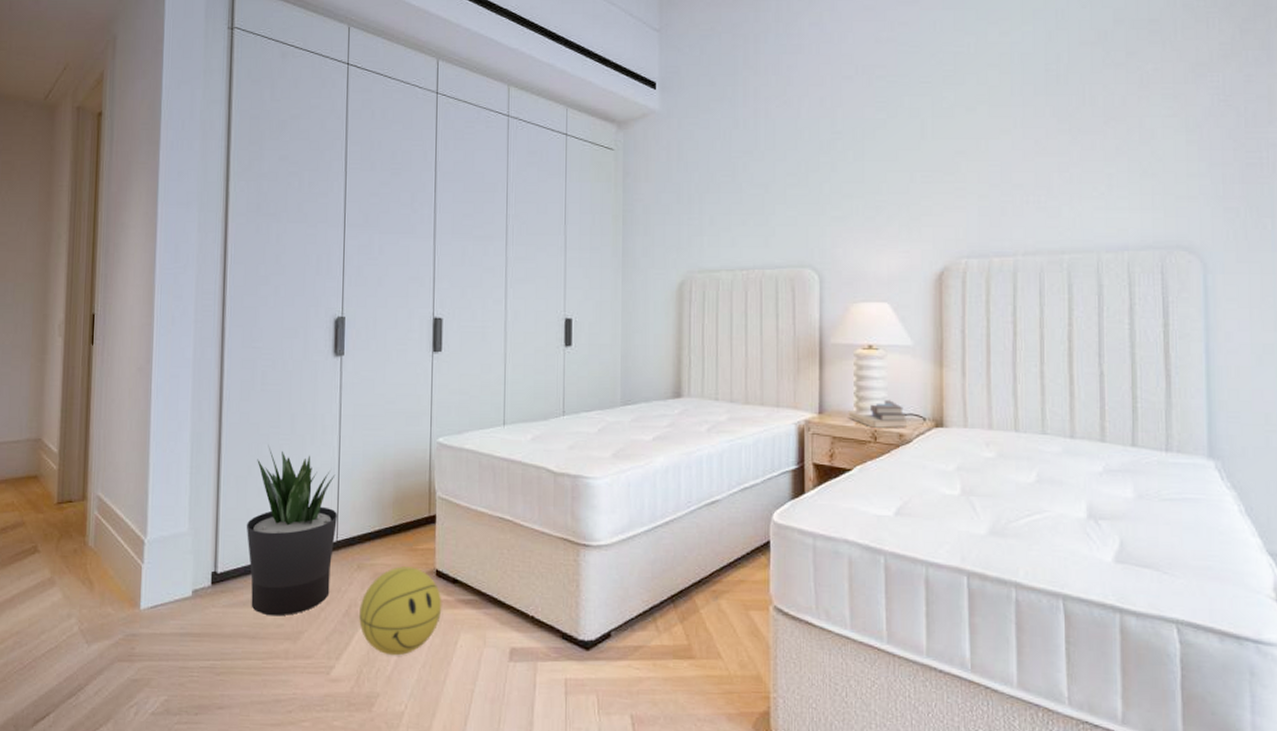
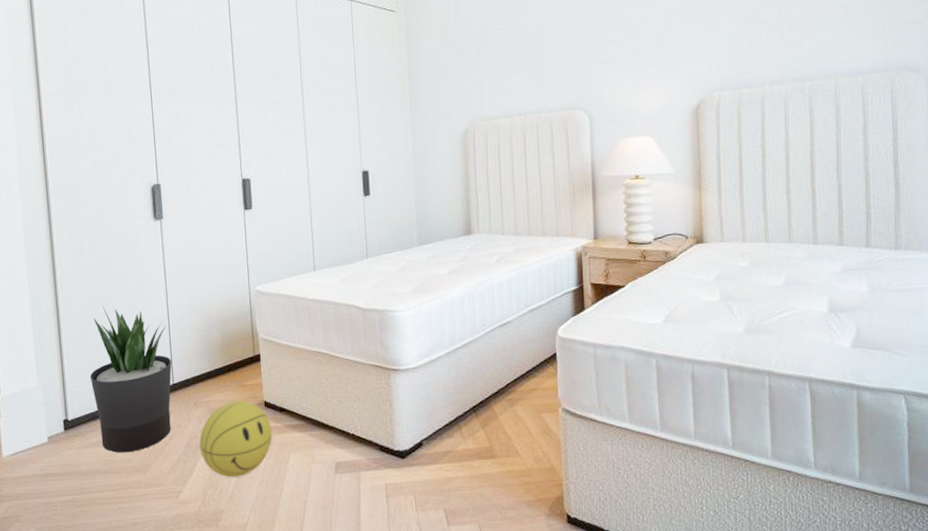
books: present [848,400,908,428] -> none [620,223,672,248]

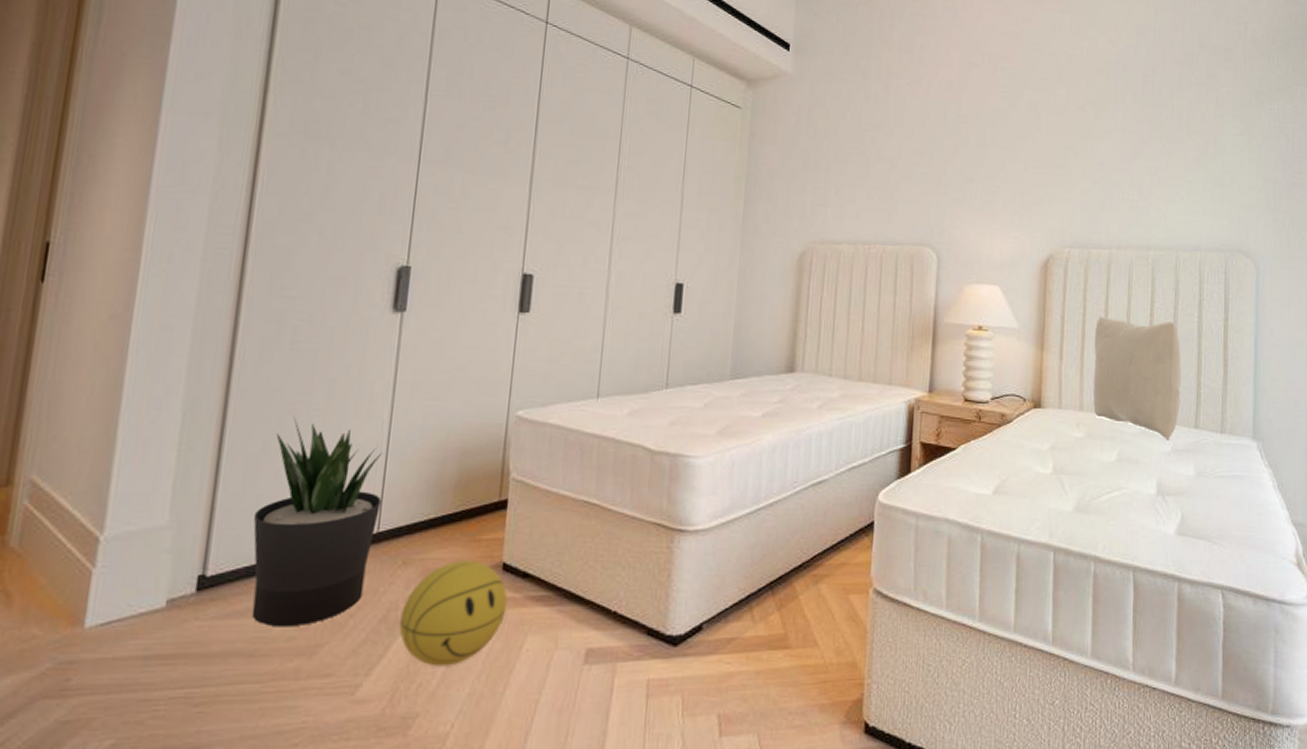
pillow: none [753,148,849,260] -> present [1093,317,1182,439]

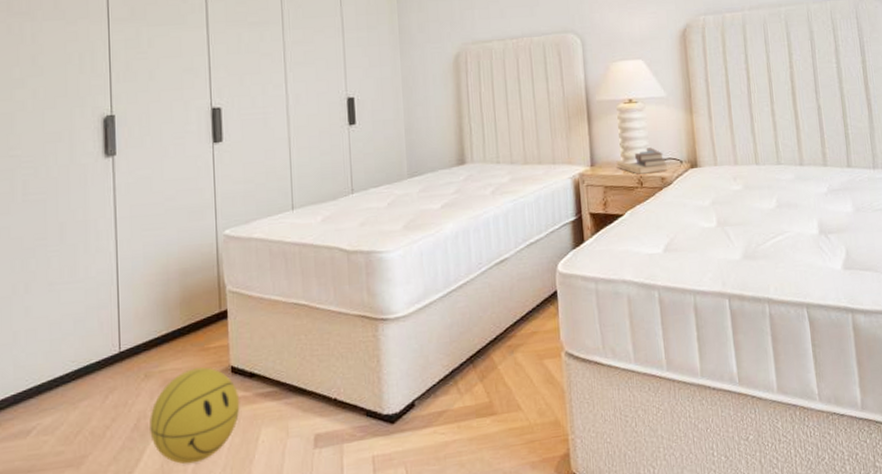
planter: present [251,415,383,627] -> none [13,259,119,445]
books: none [956,380,1010,408] -> present [616,147,668,174]
pillow: present [1093,317,1182,439] -> none [739,71,831,181]

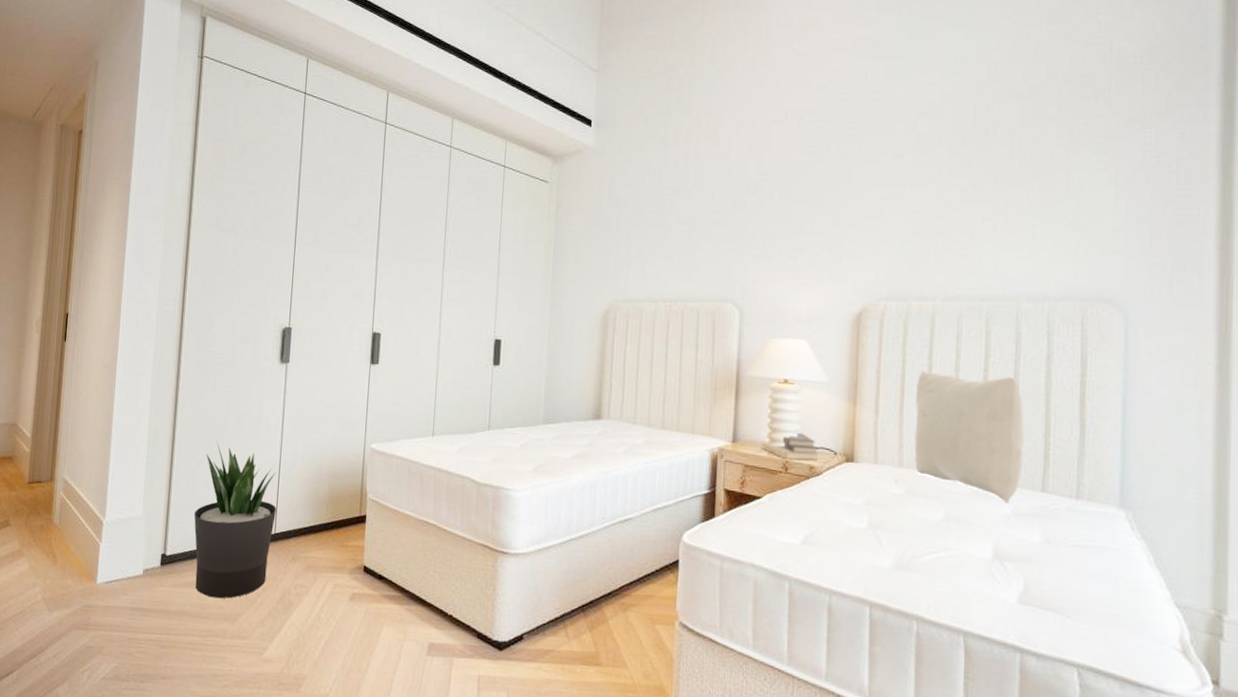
planter: none [13,259,119,445] -> present [193,441,277,599]
basketball: present [150,367,240,464] -> none [291,560,368,643]
pillow: none [739,71,831,181] -> present [914,371,1024,502]

